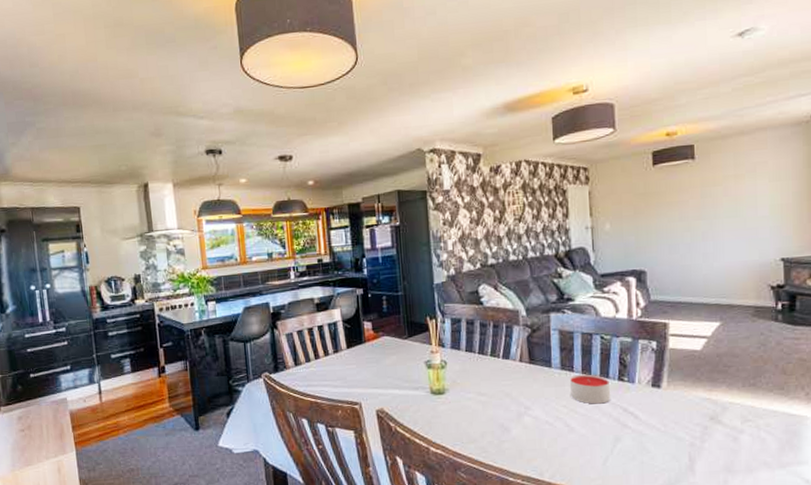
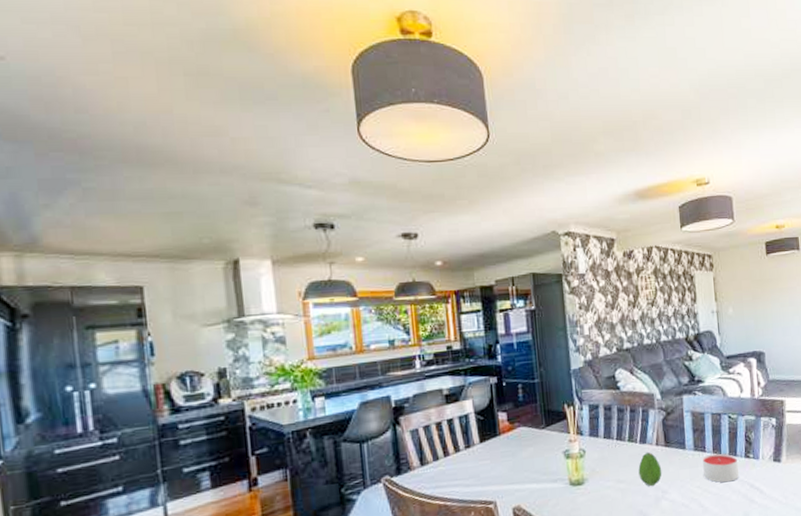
fruit: none [500,368,526,401] -> present [638,452,662,486]

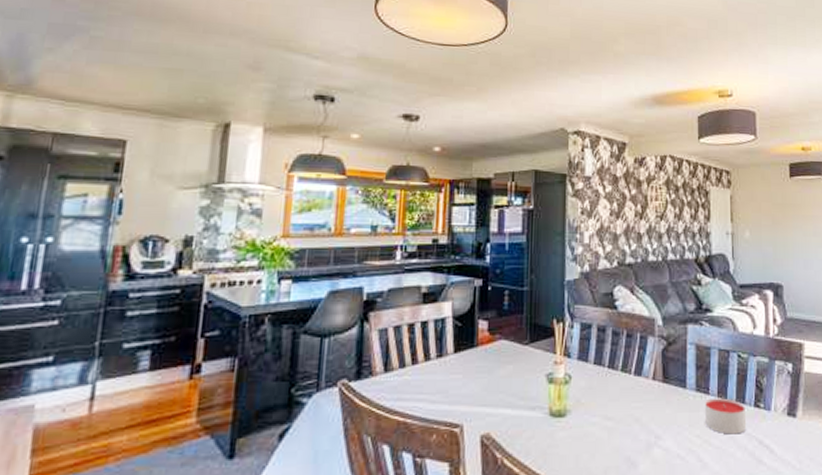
fruit: present [638,452,662,486] -> none [630,387,657,428]

